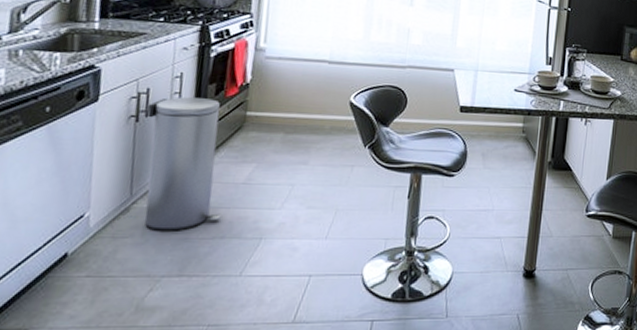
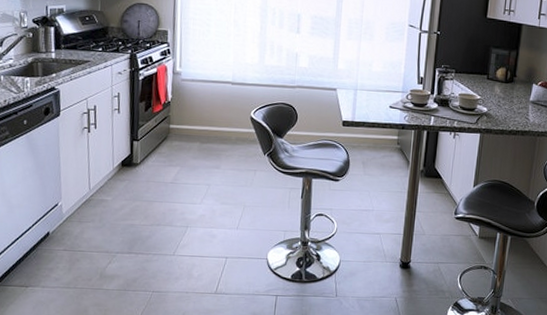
pedal bin: present [144,97,223,231] -> none [95,113,157,219]

